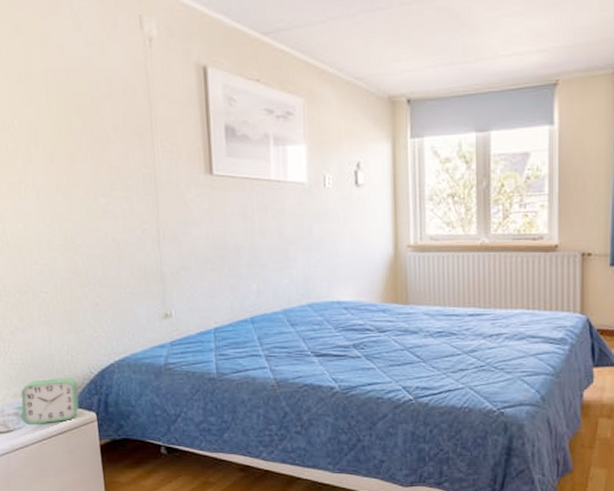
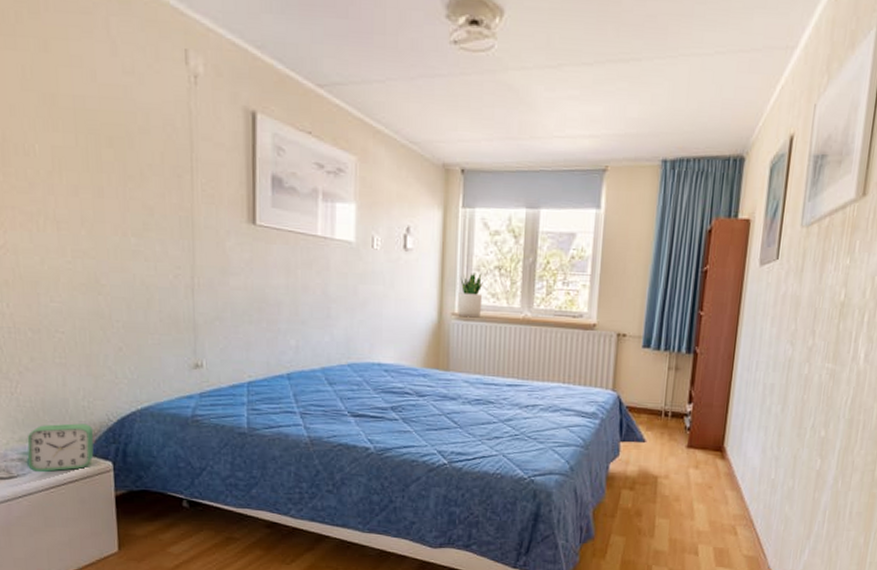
planter: none [413,201,438,249] -> present [458,272,483,318]

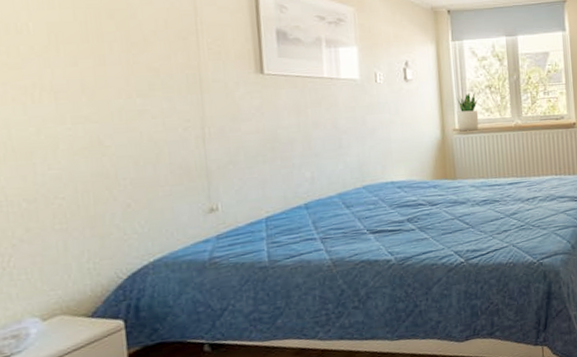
alarm clock: present [27,423,94,472] -> none [22,286,102,346]

